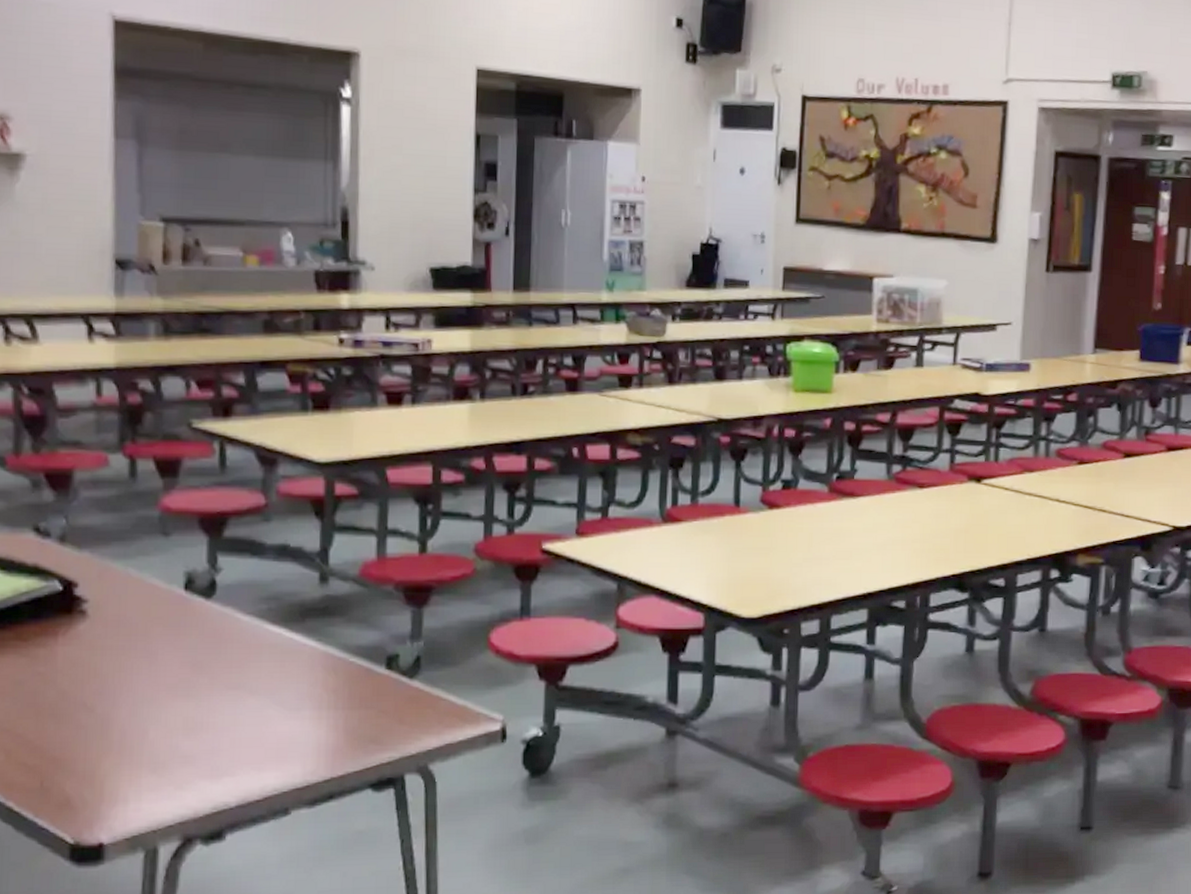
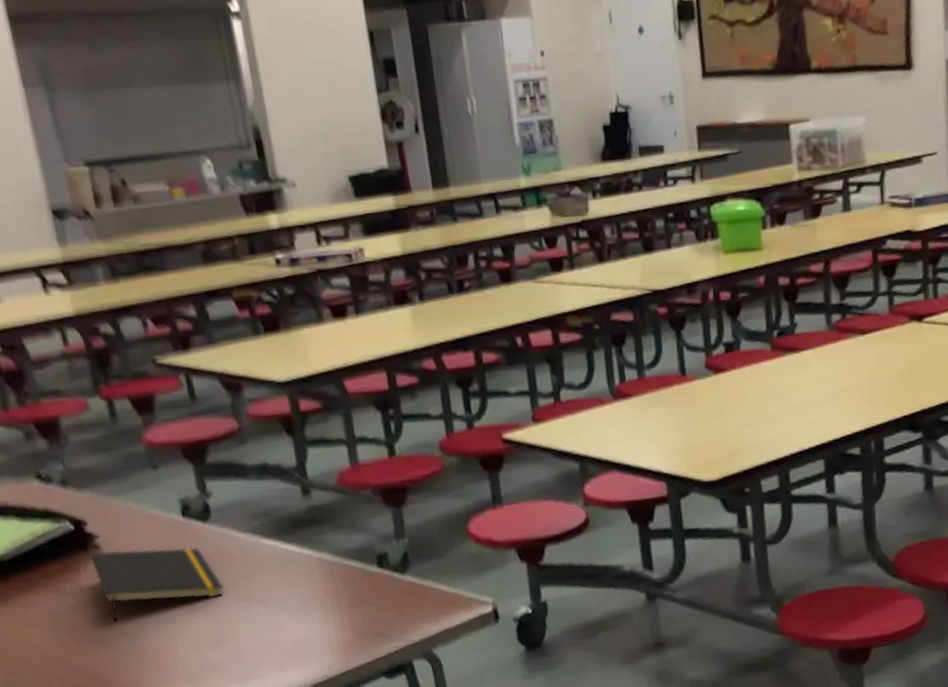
notepad: none [72,617,213,697] -> present [89,547,223,623]

